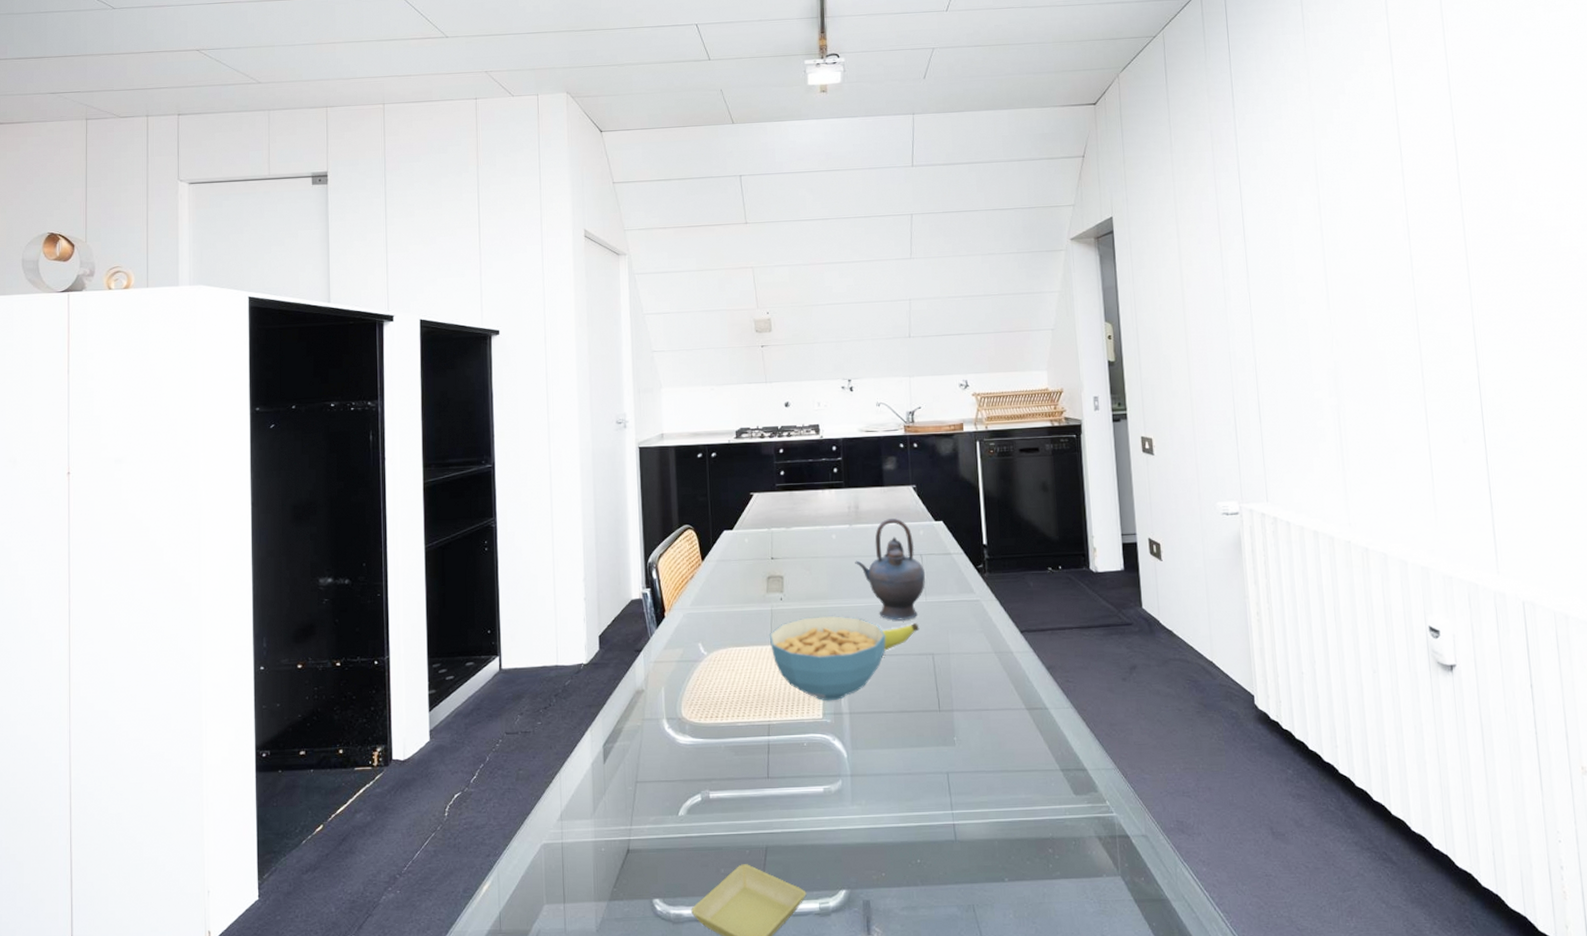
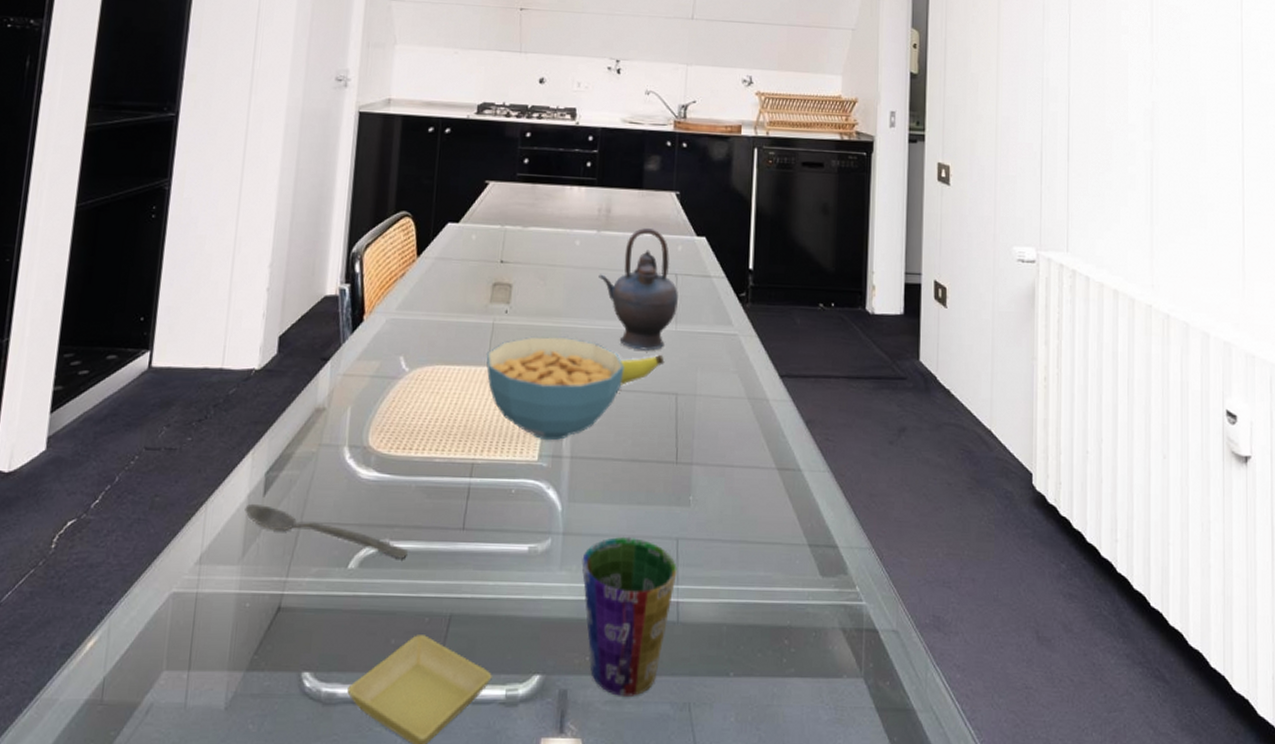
spoon: none [590,770,725,805] -> present [245,504,408,559]
cup: none [869,774,951,903] -> present [582,536,677,696]

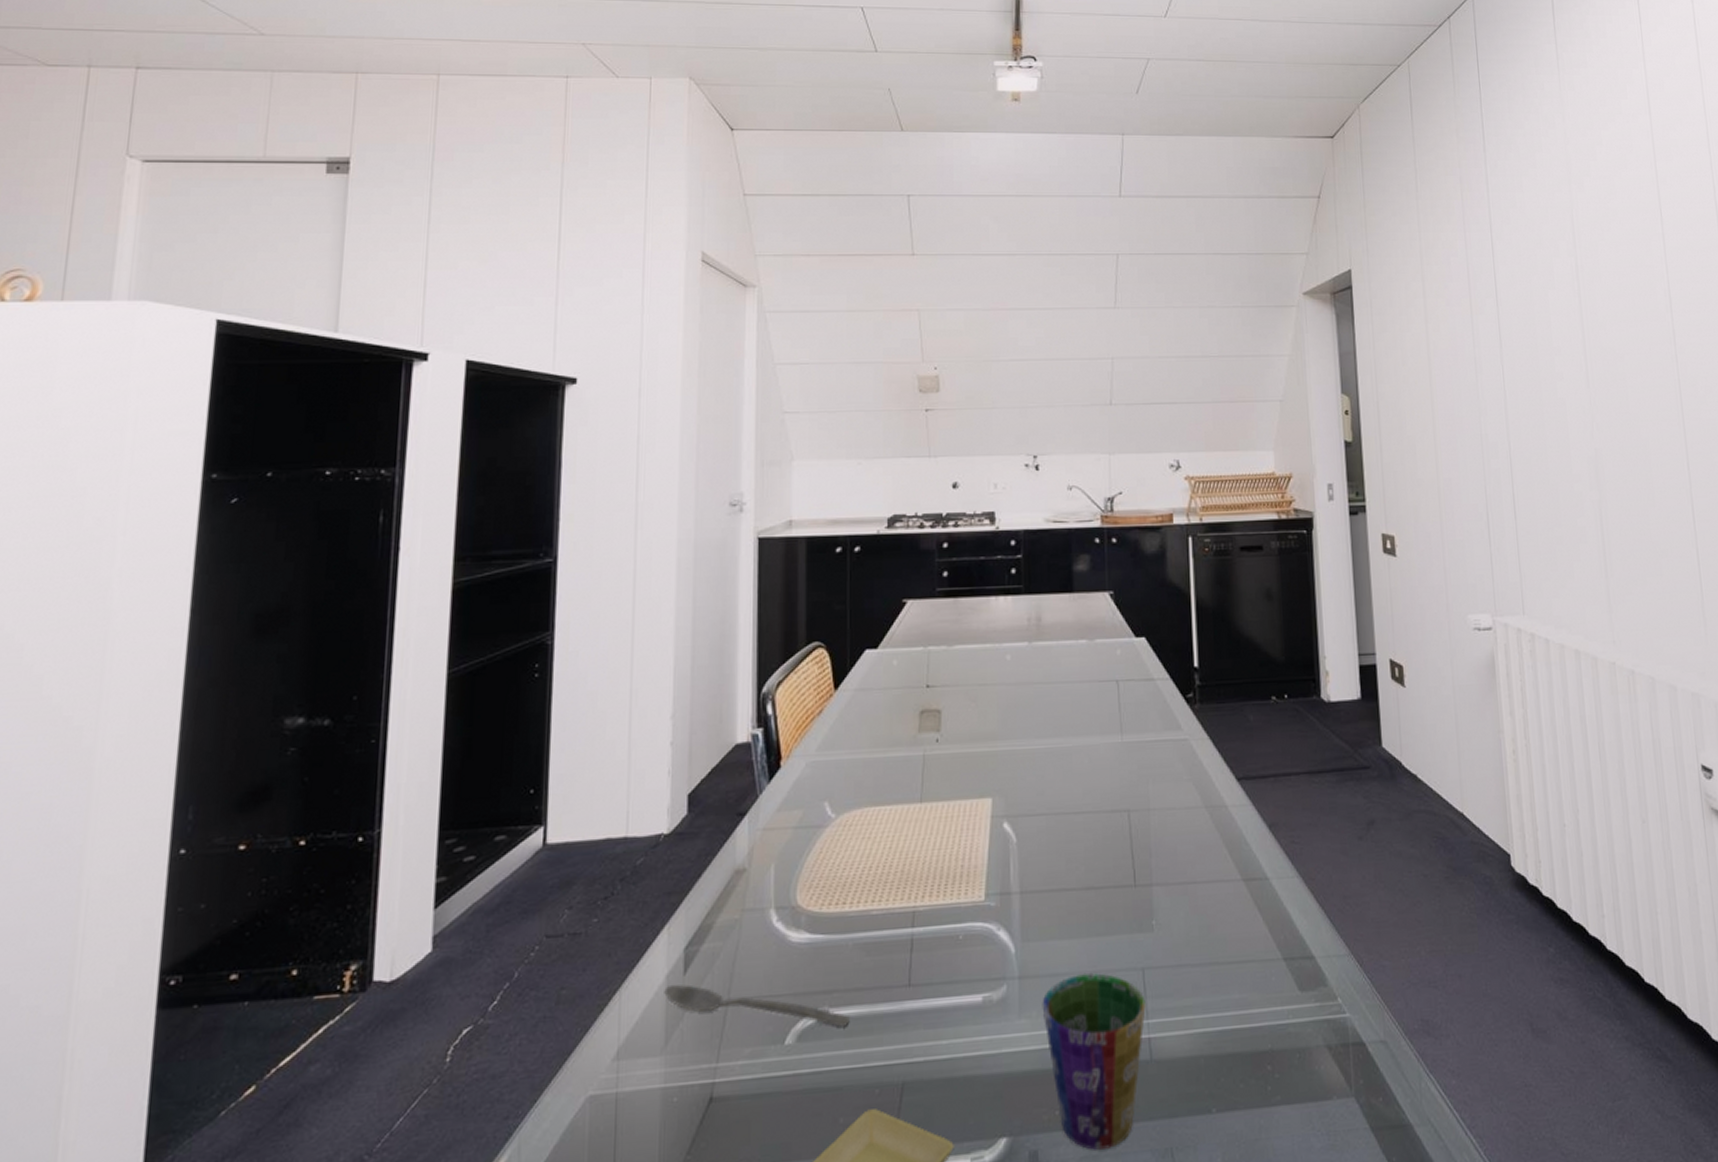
cereal bowl: present [486,336,625,441] -> none [919,762,1070,877]
teapot: present [598,228,678,351] -> none [1034,634,1121,767]
banana: present [619,354,665,385] -> none [1066,769,1113,808]

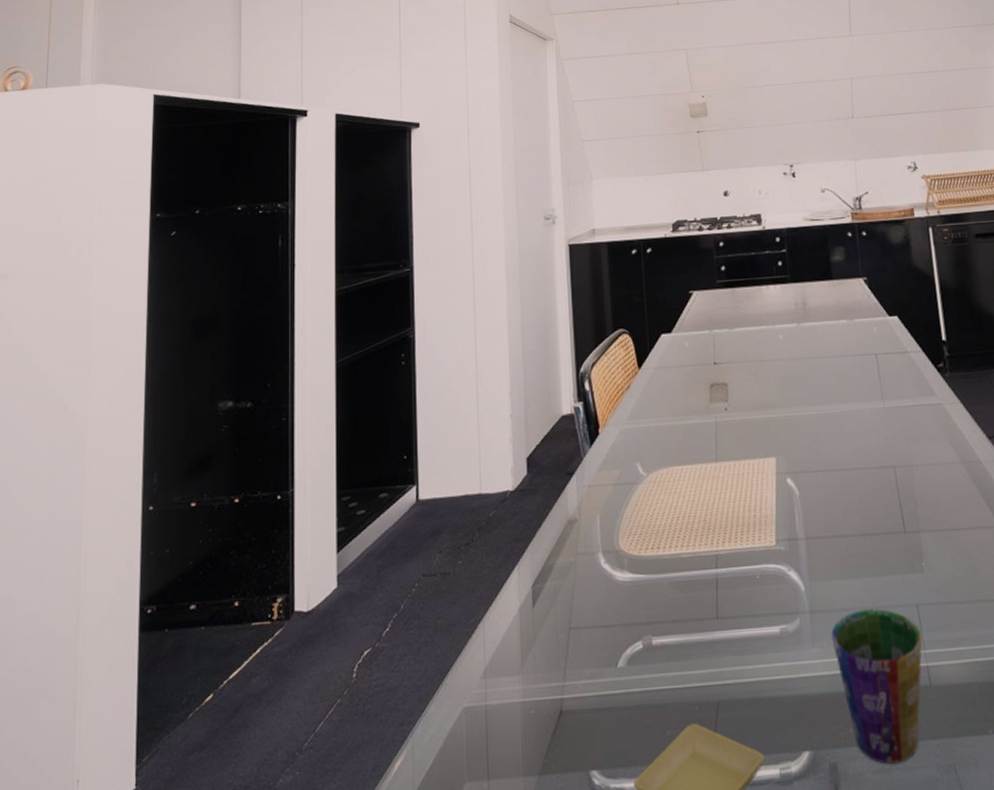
spoon: present [664,984,850,1027] -> none [518,616,670,653]

